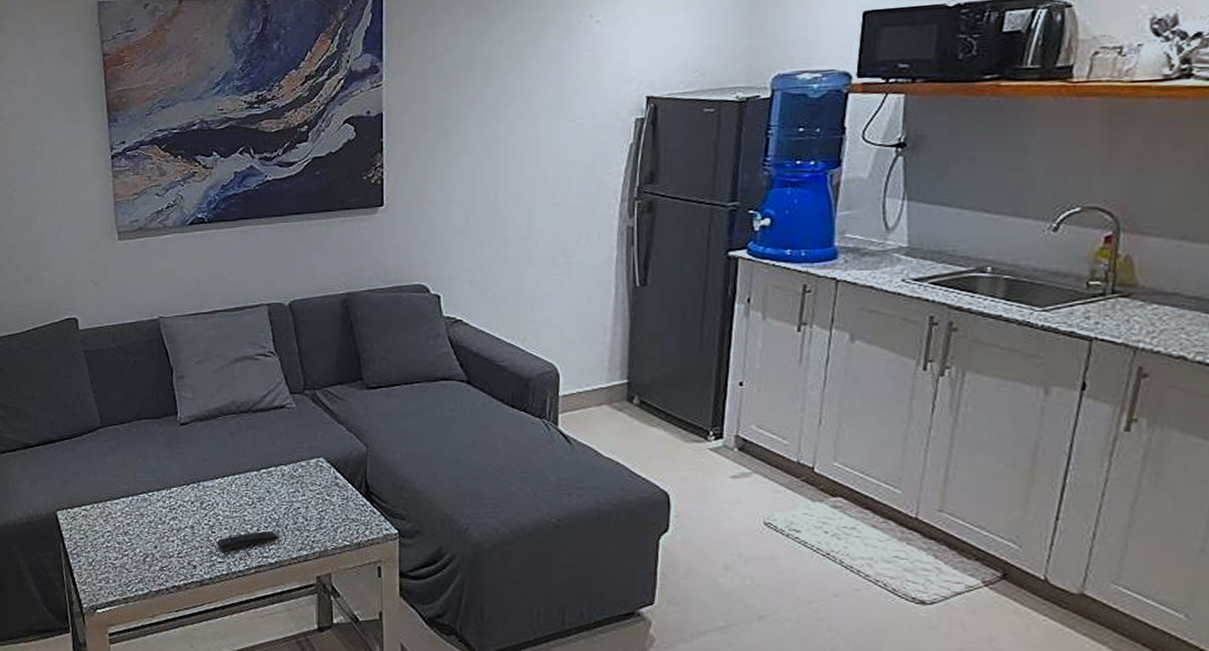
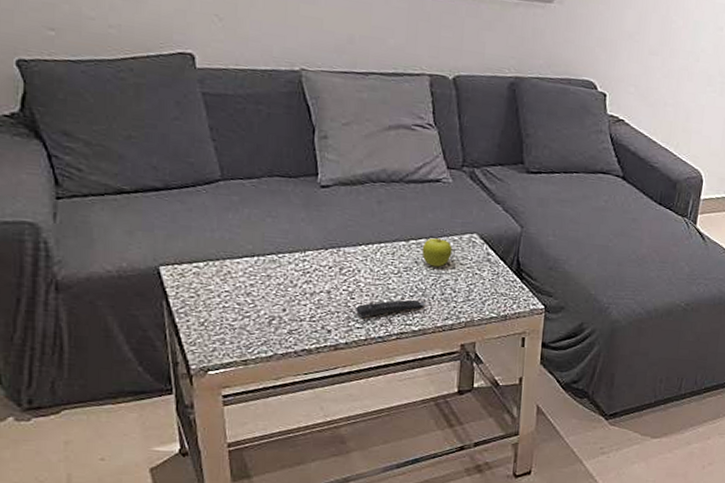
fruit: none [272,465,301,495] -> present [422,238,453,267]

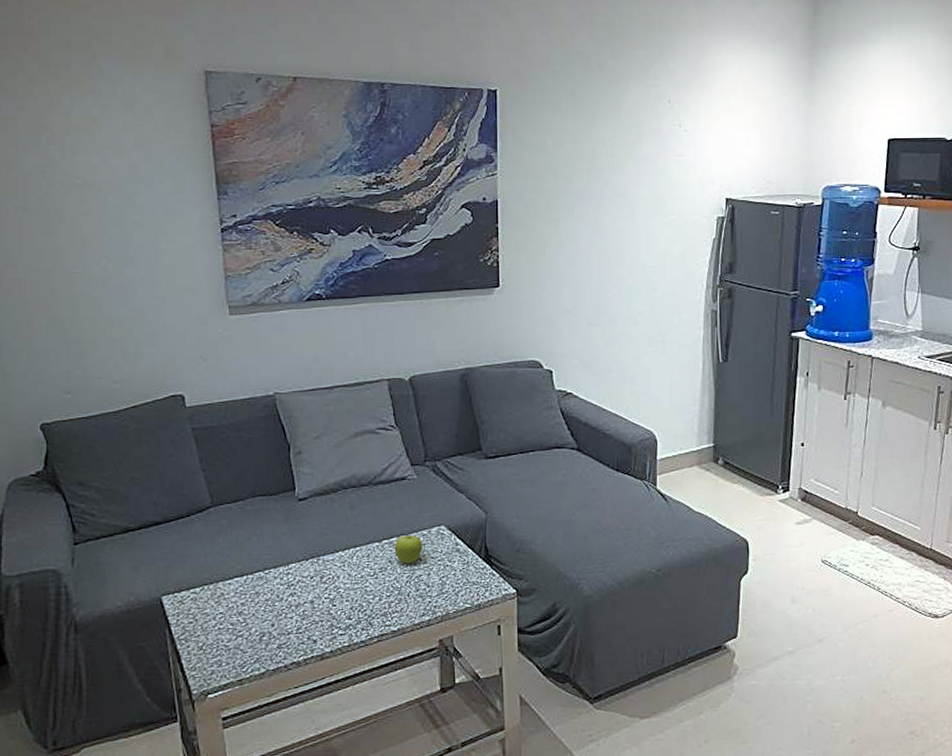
remote control: present [356,300,425,317] -> none [338,599,402,623]

